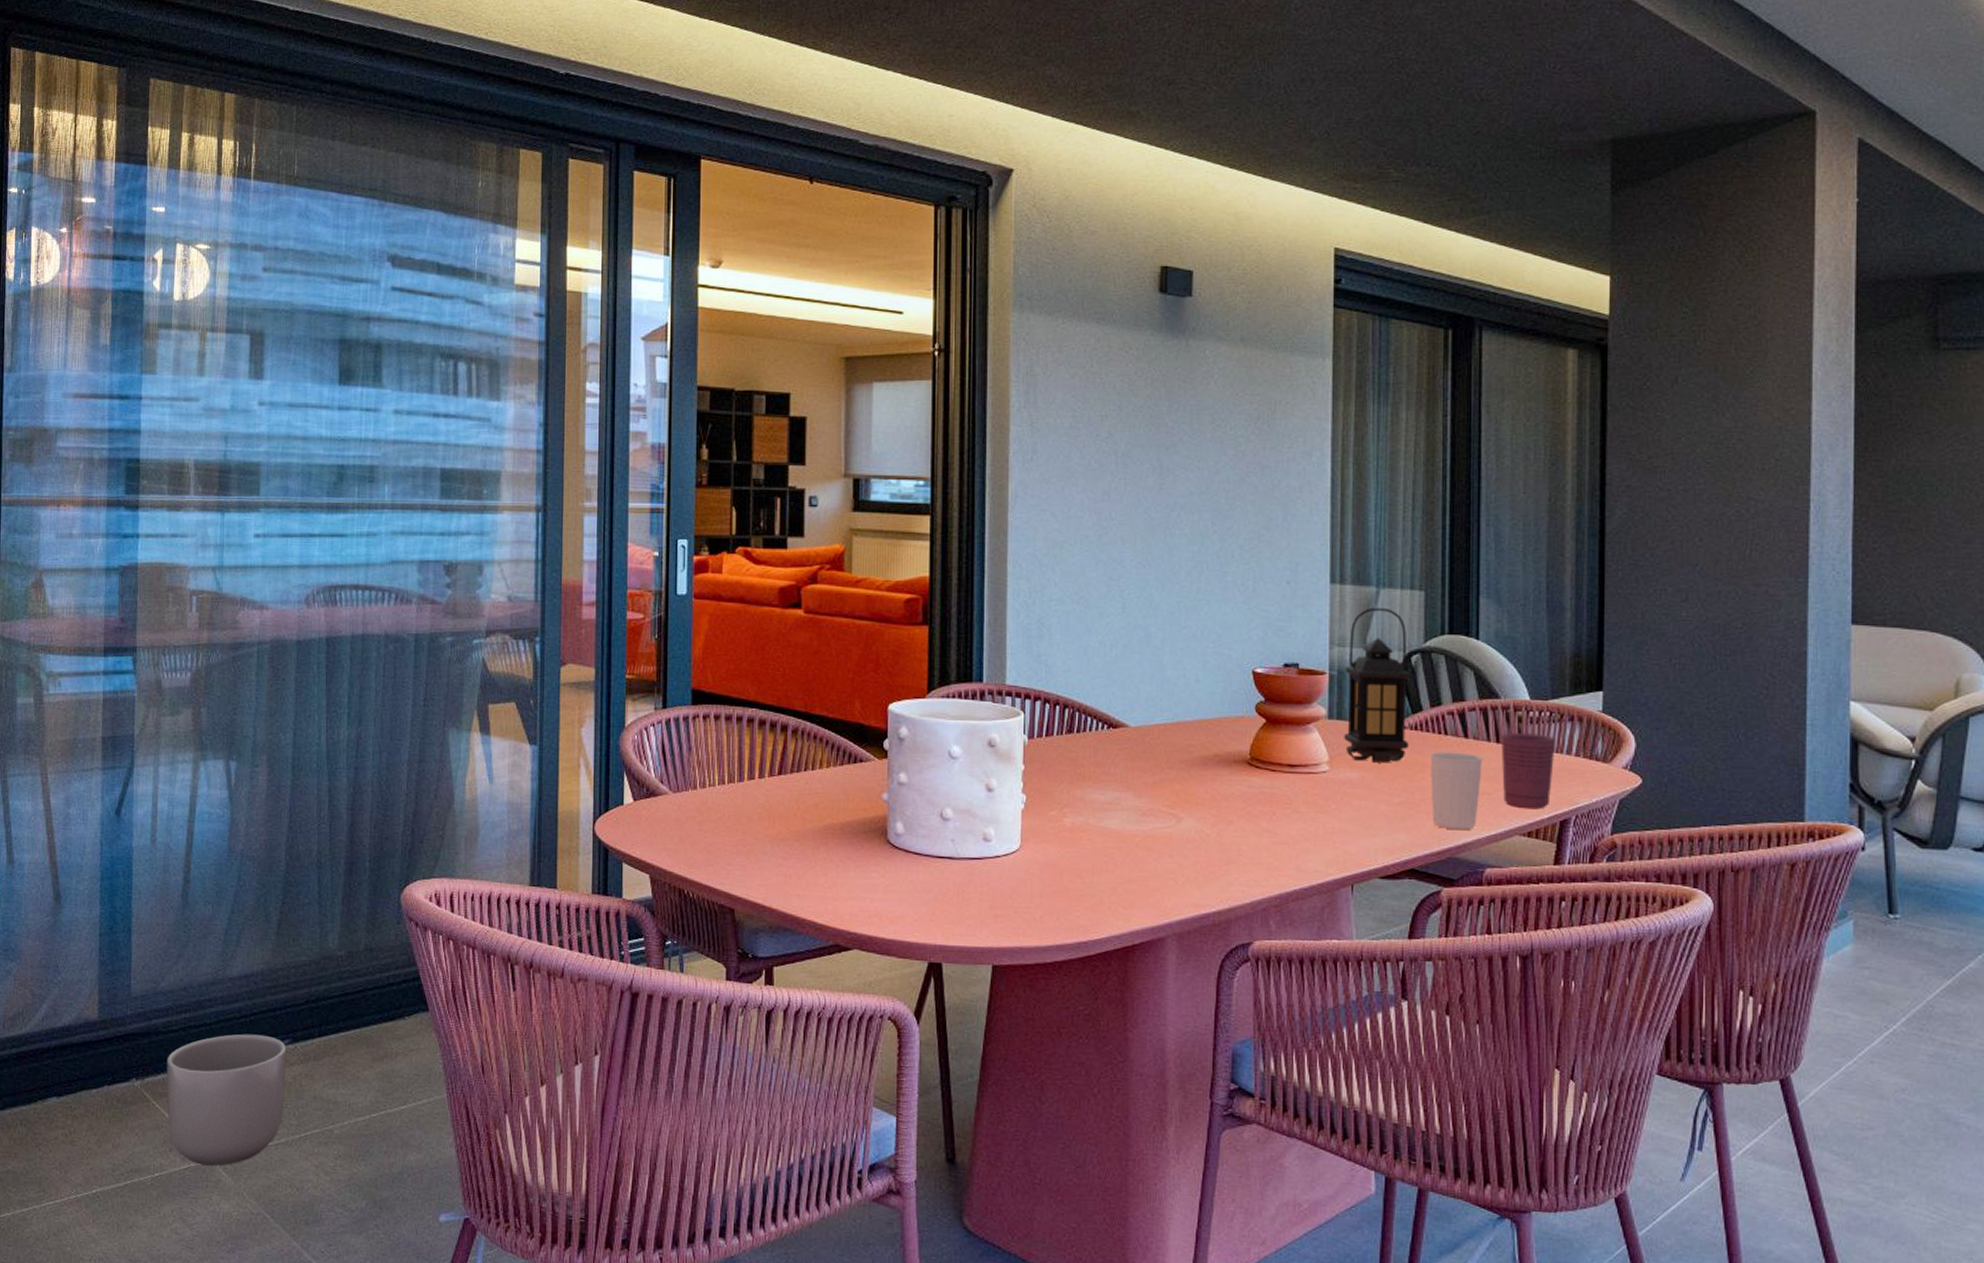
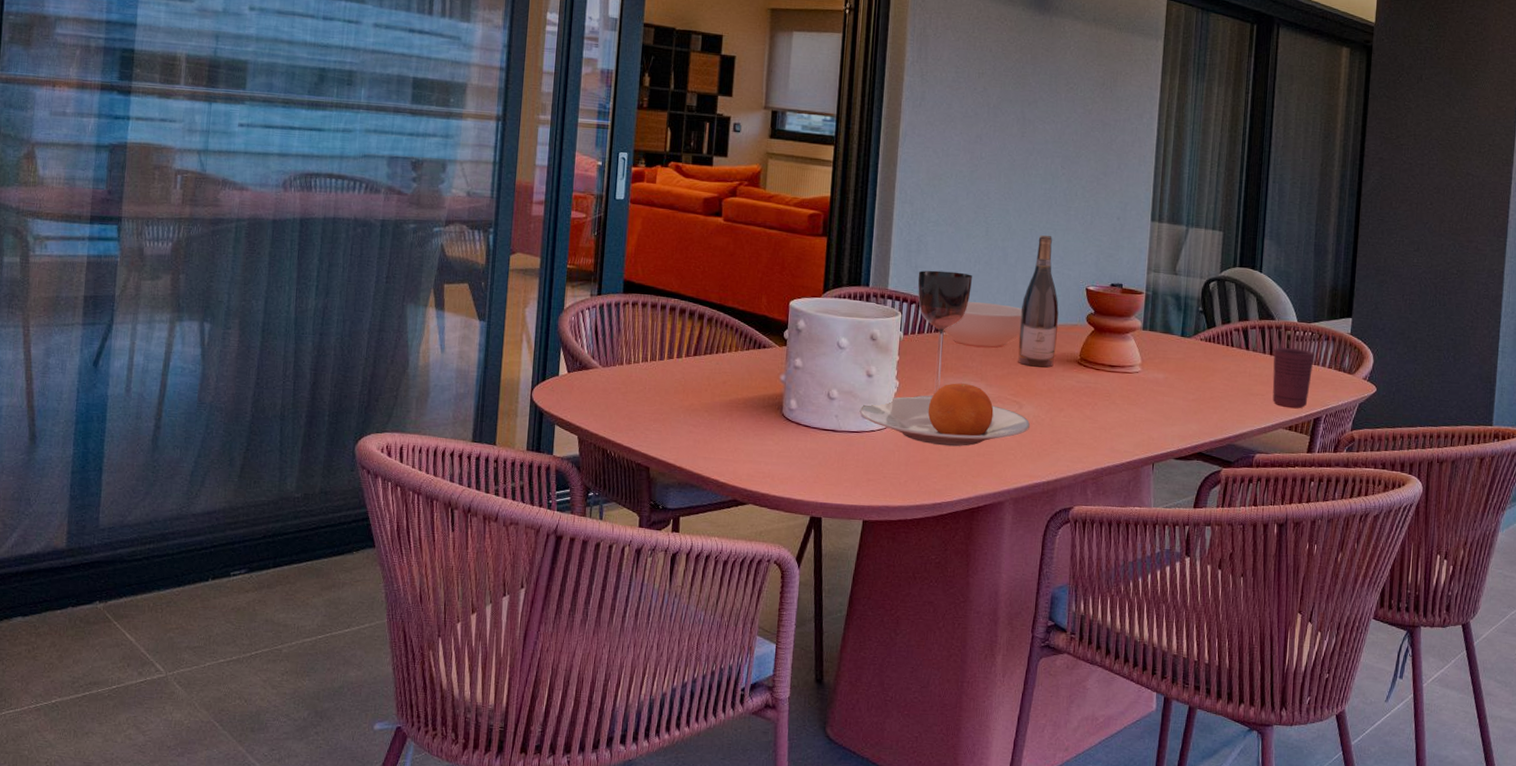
planter: present [166,1034,287,1166] -> none [127,564,243,680]
plate: none [980,794,1193,872] -> present [859,383,1031,447]
wineglass: none [1041,658,1108,815] -> present [914,270,972,399]
bowl: none [1076,695,1173,750] -> present [943,302,1022,348]
wine bottle: none [1171,607,1219,772] -> present [1018,235,1059,368]
lantern: present [1344,607,1412,763] -> none [1154,242,1209,367]
cup: present [1430,752,1482,831] -> none [1217,360,1259,423]

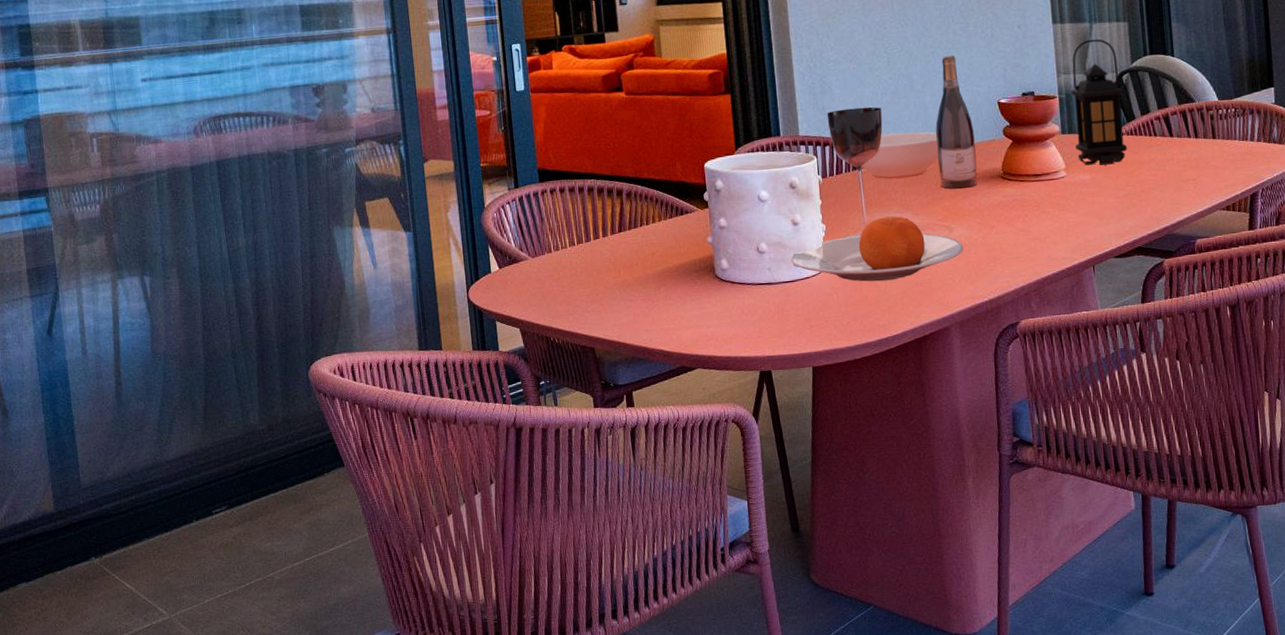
lantern: none [1154,242,1209,367] -> present [1071,39,1128,165]
cup: present [1272,347,1315,409] -> none [1198,127,1242,188]

